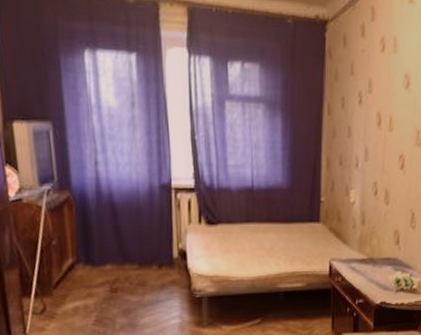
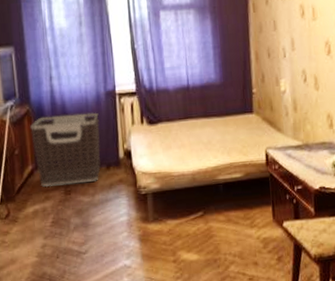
clothes hamper: none [71,206,152,284] -> present [30,112,101,188]

